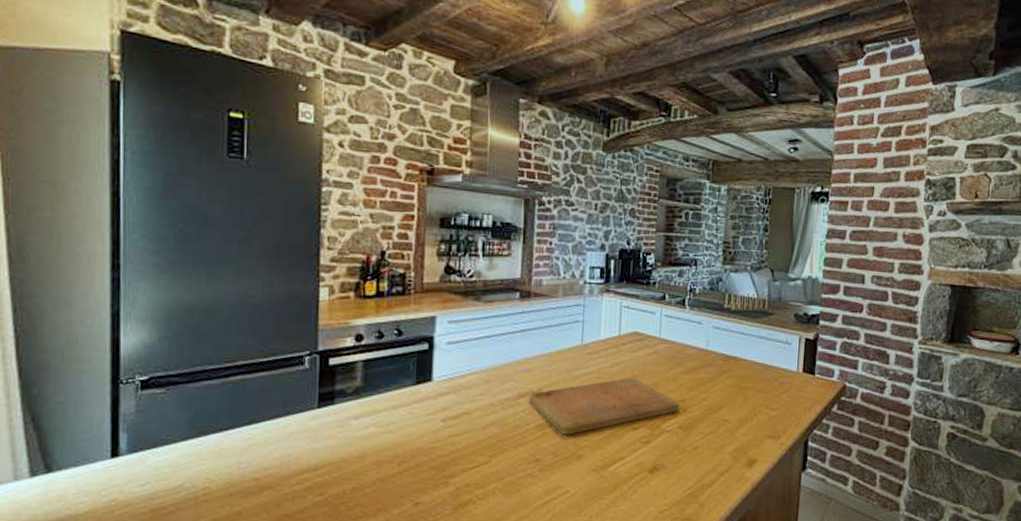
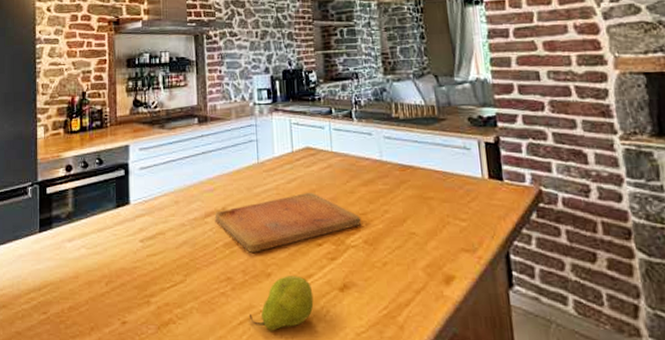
fruit: none [555,458,623,510] -> present [249,276,314,331]

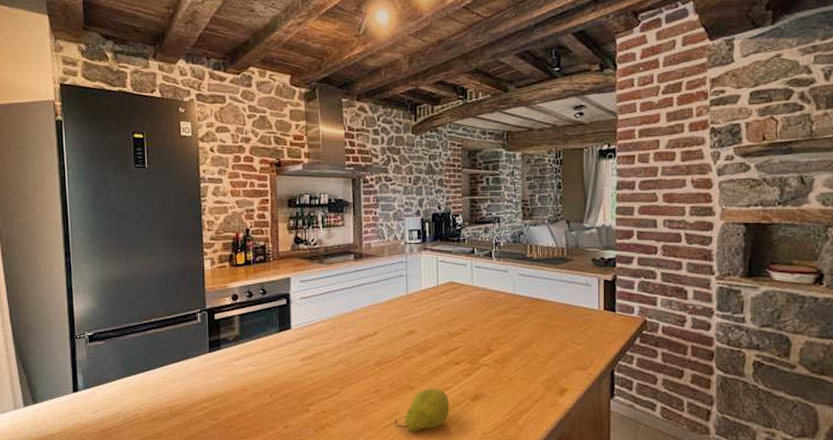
cutting board: present [216,193,362,253] -> none [368,321,494,370]

